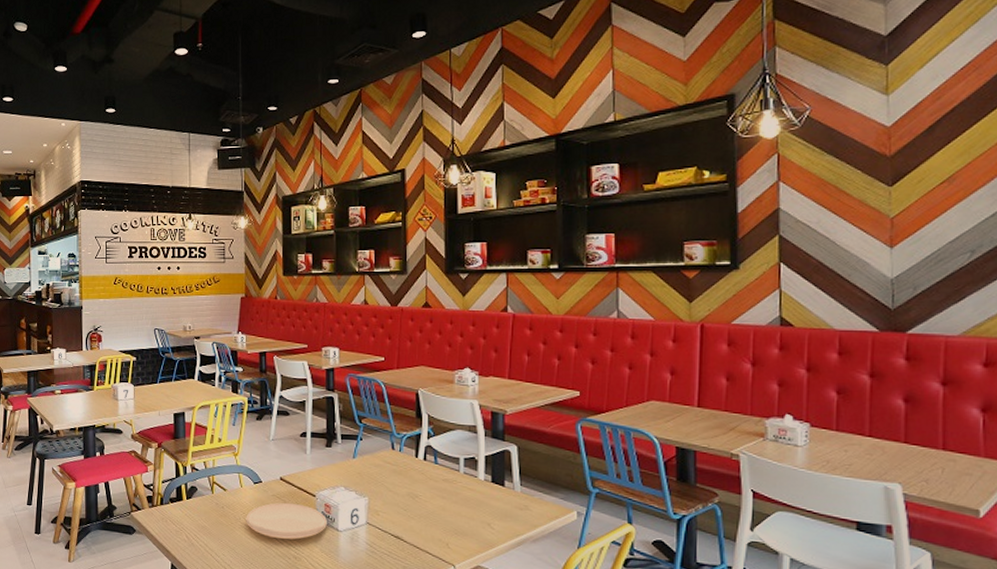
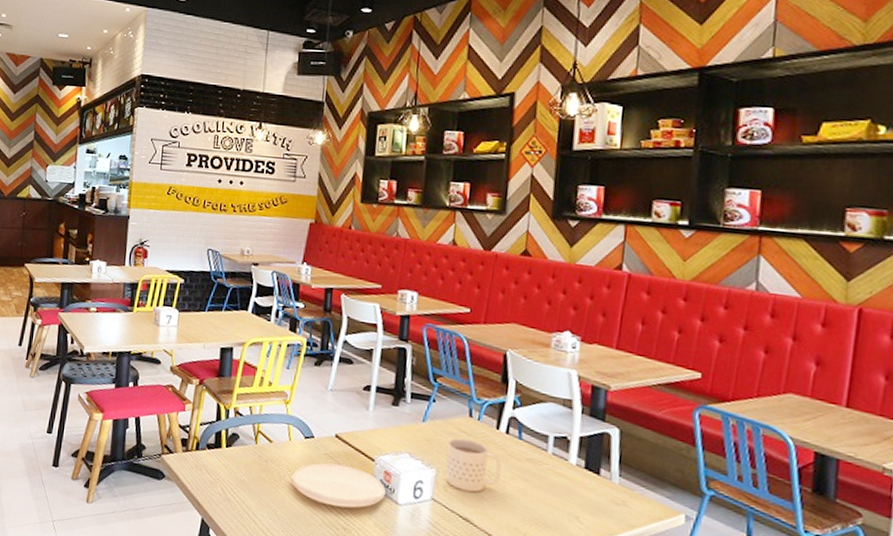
mug: none [376,468,423,513] -> present [445,438,502,493]

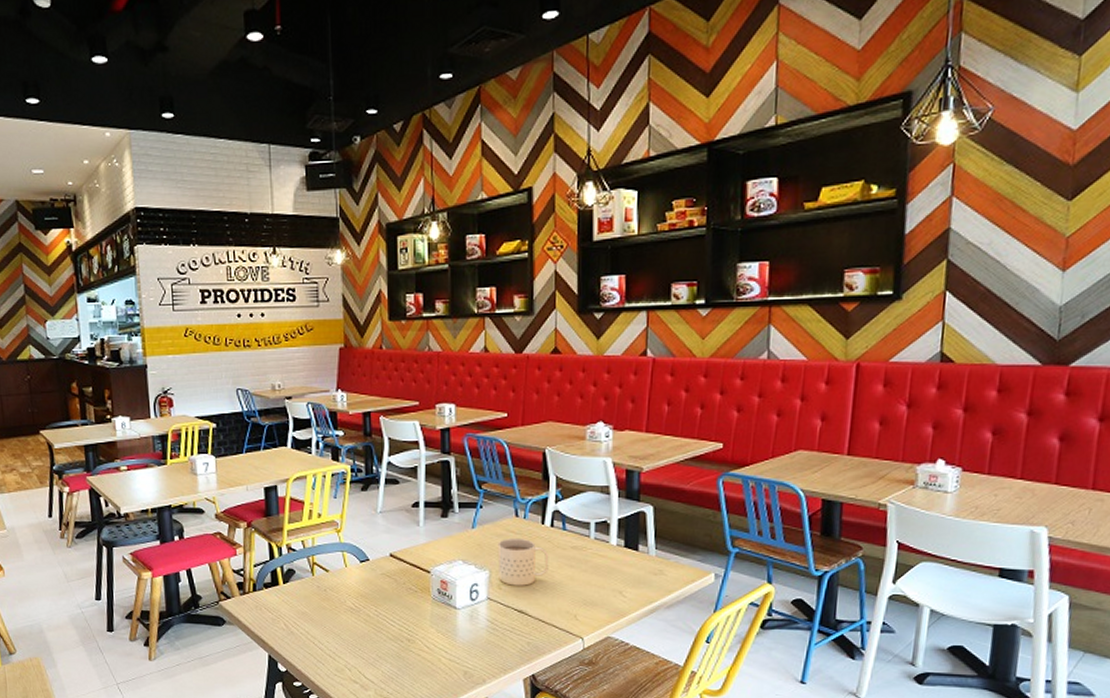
plate: present [291,462,386,509] -> none [352,581,443,622]

